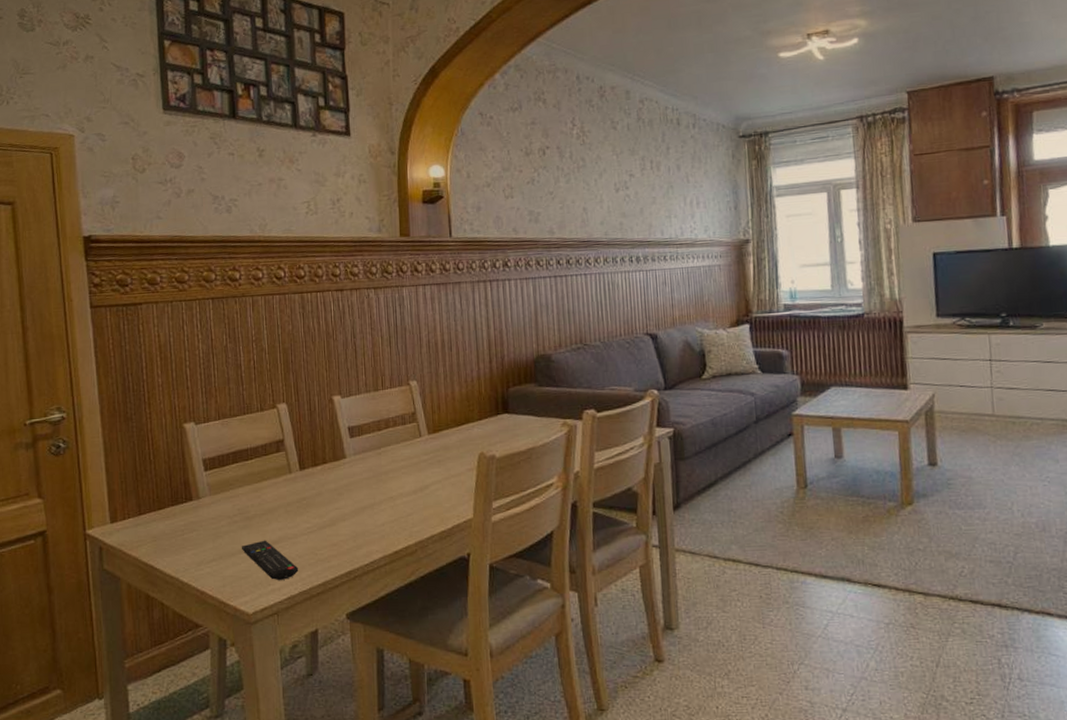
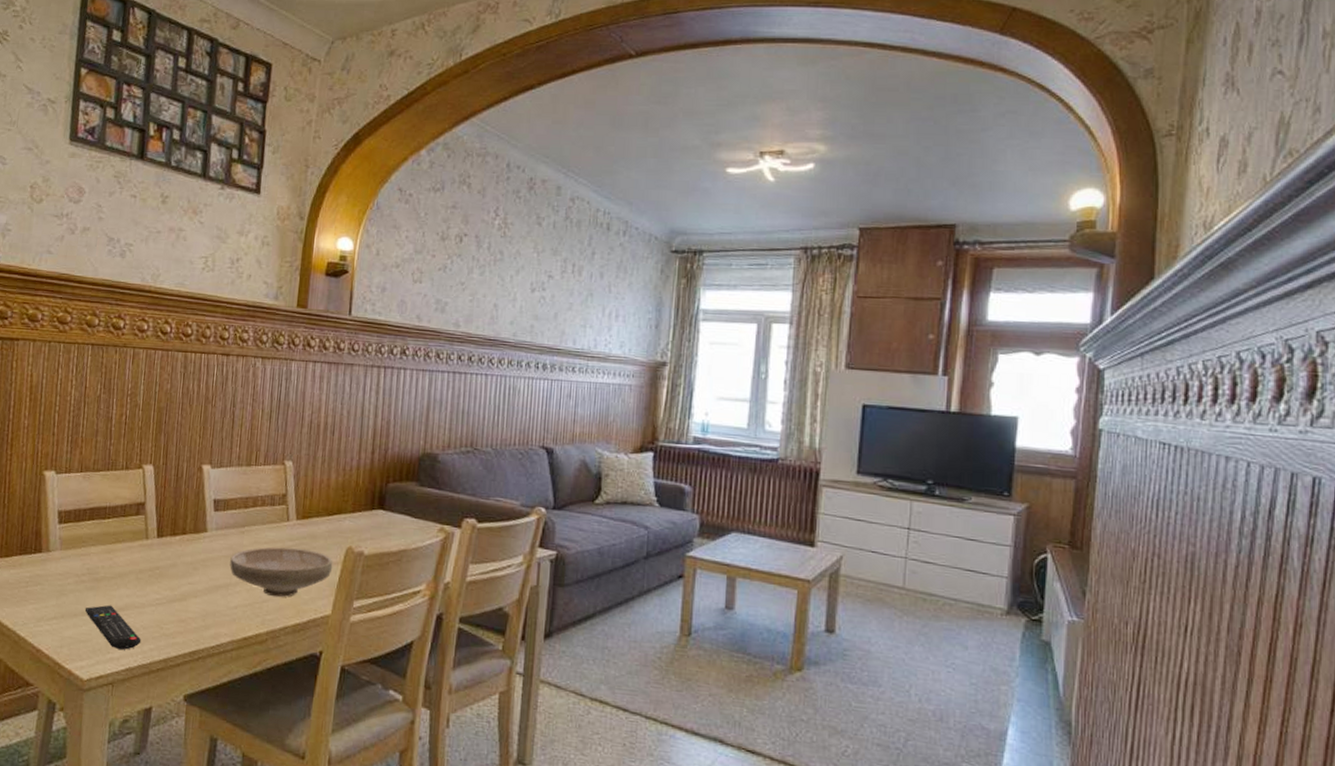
bowl: none [371,461,469,510] -> present [230,547,333,598]

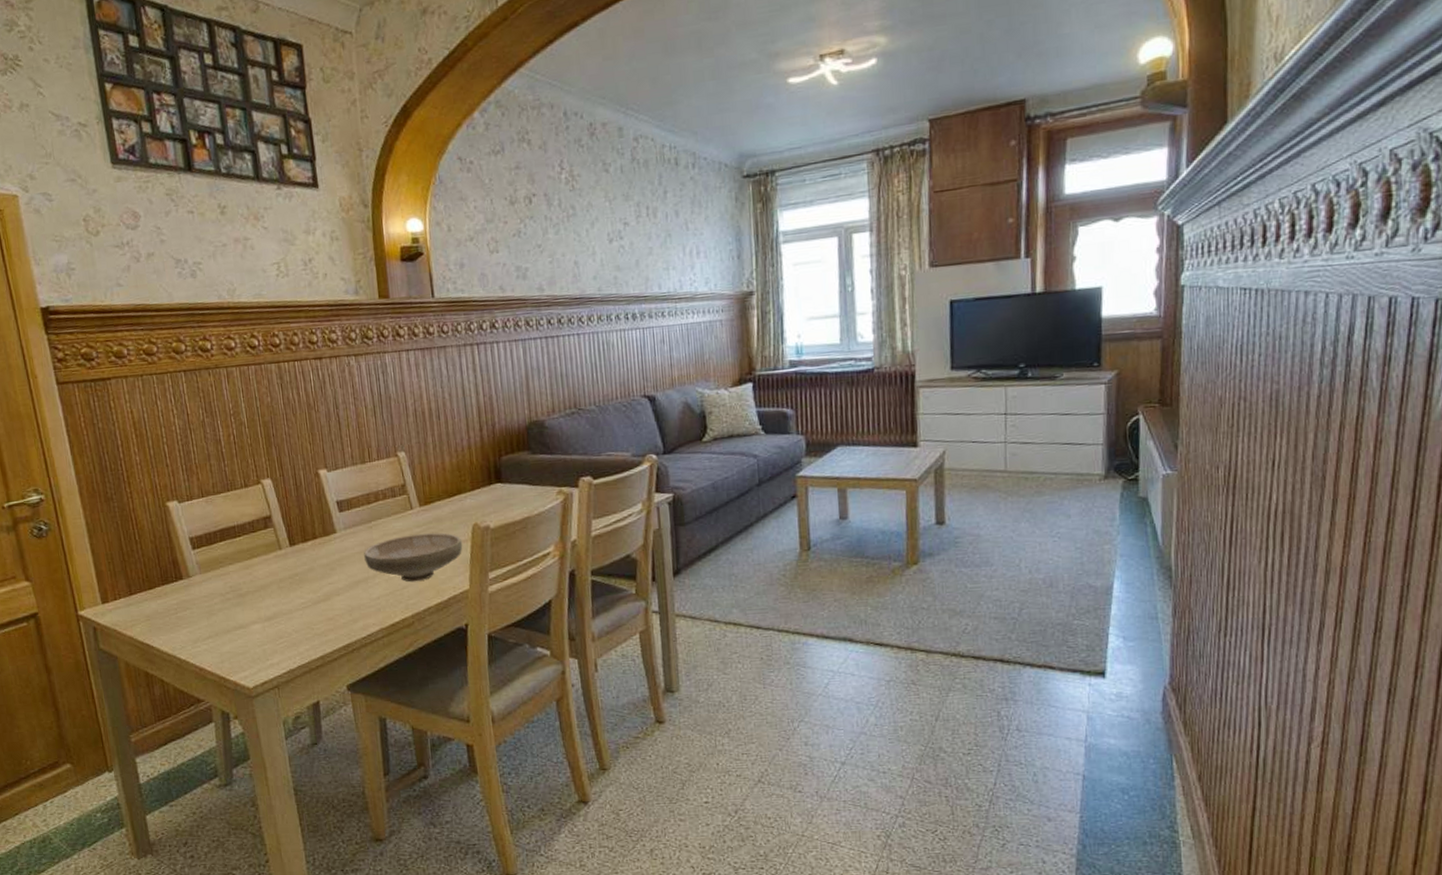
remote control: present [84,605,142,650] -> none [236,616,296,656]

